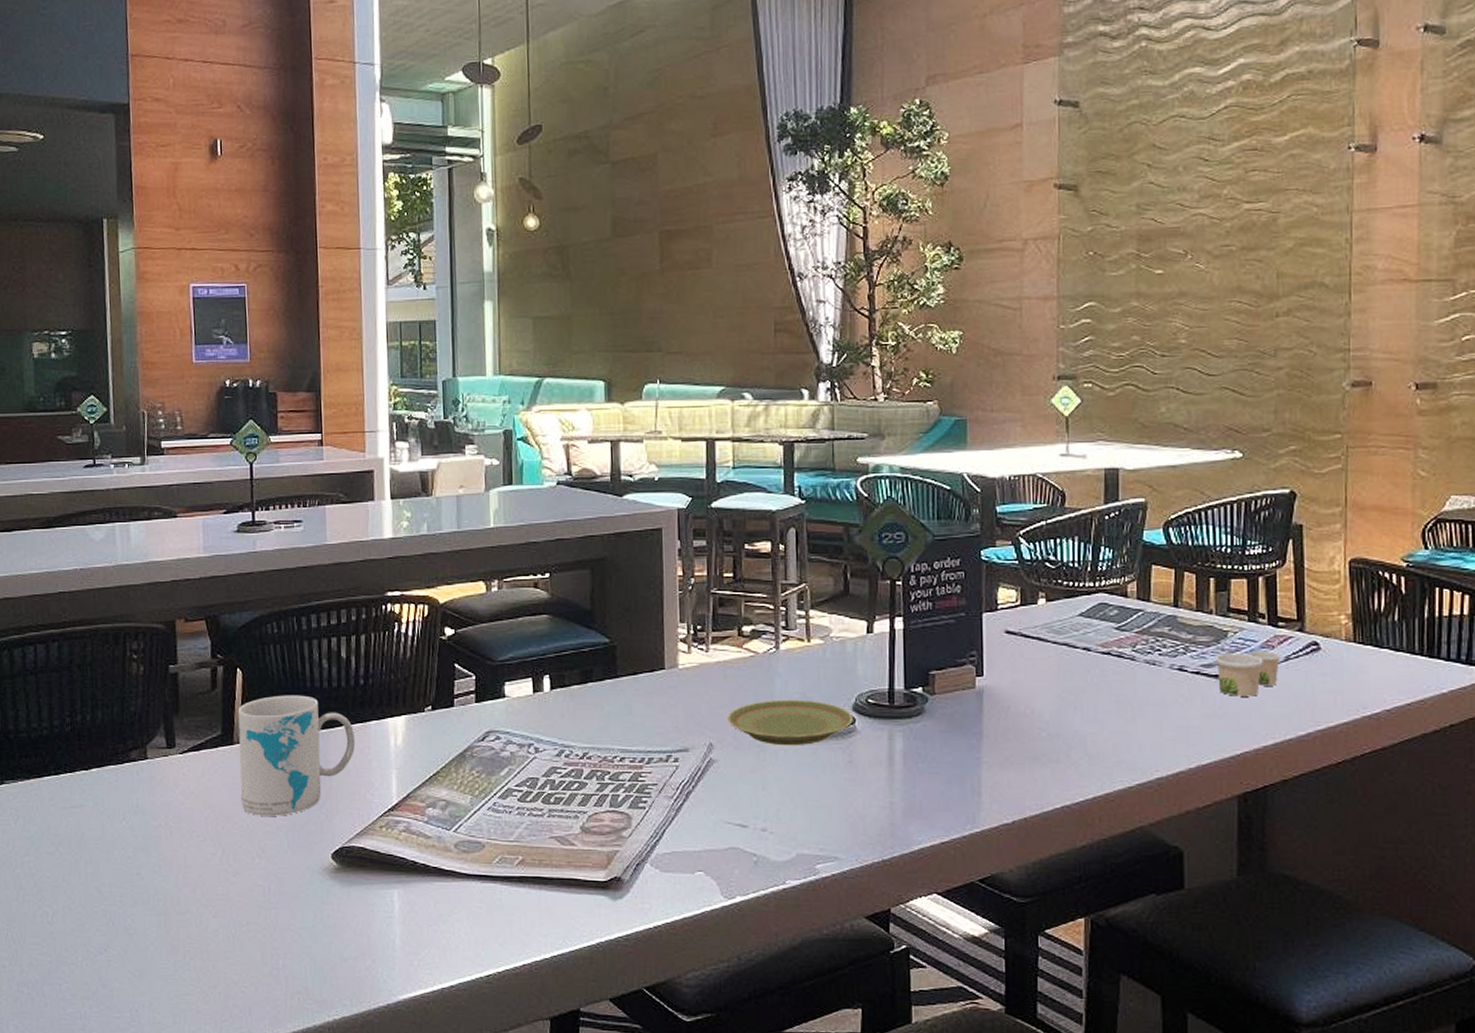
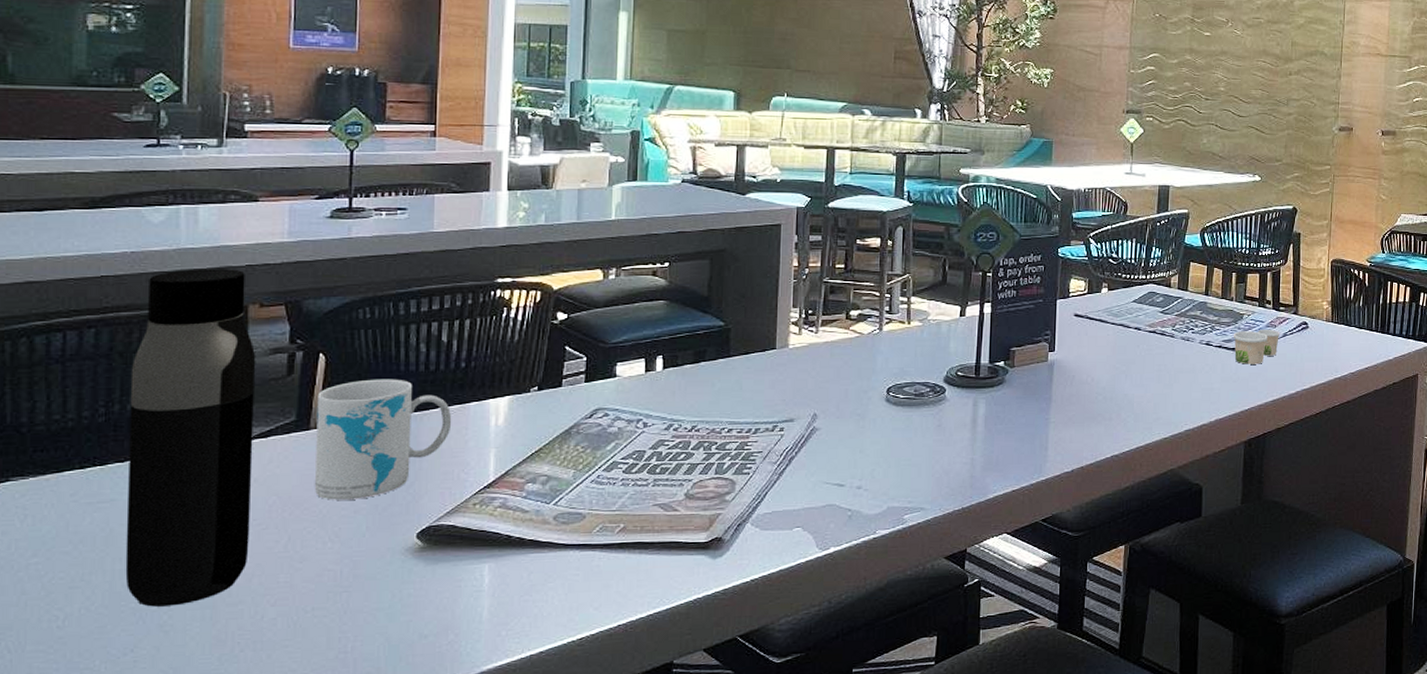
water bottle: none [87,584,192,910] -> present [125,269,255,607]
plate: present [727,699,853,746] -> none [832,374,944,414]

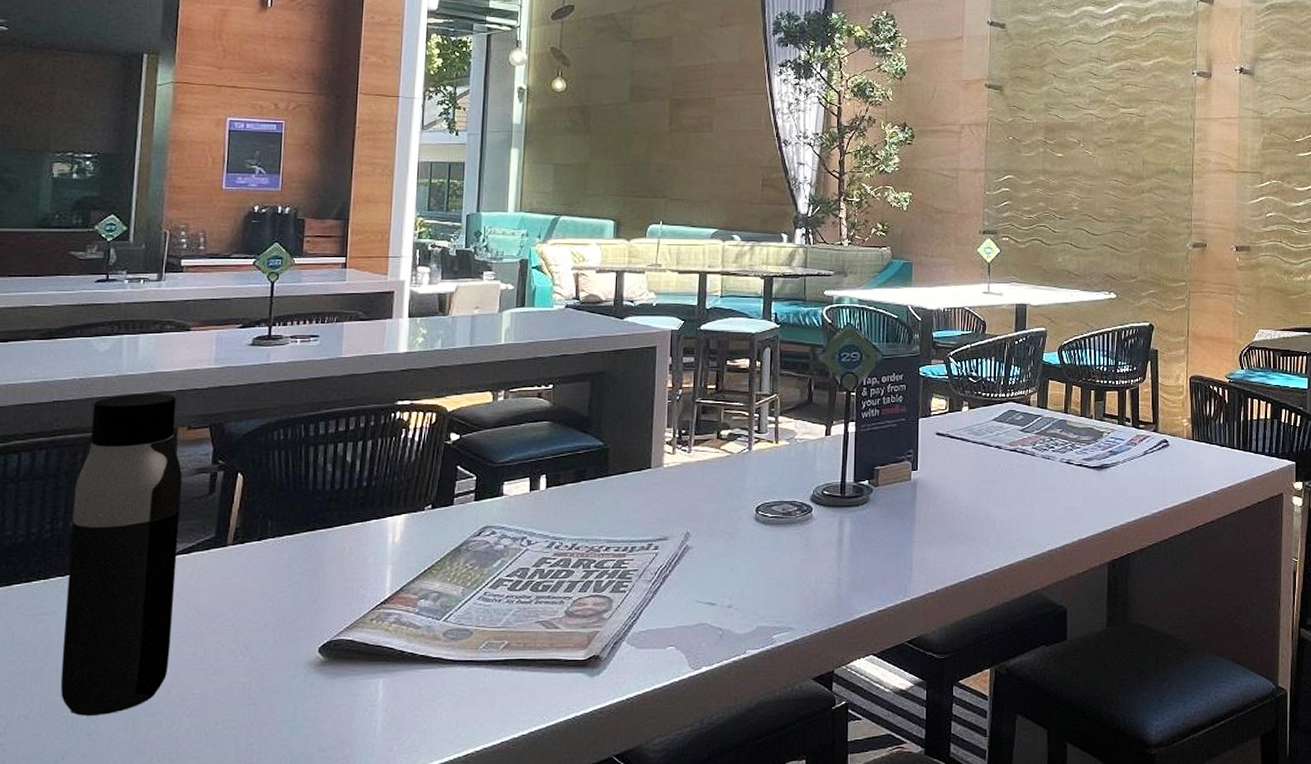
mug: present [314,379,452,500] -> none [229,497,354,614]
paper cup: present [1233,329,1281,364] -> none [1093,447,1141,483]

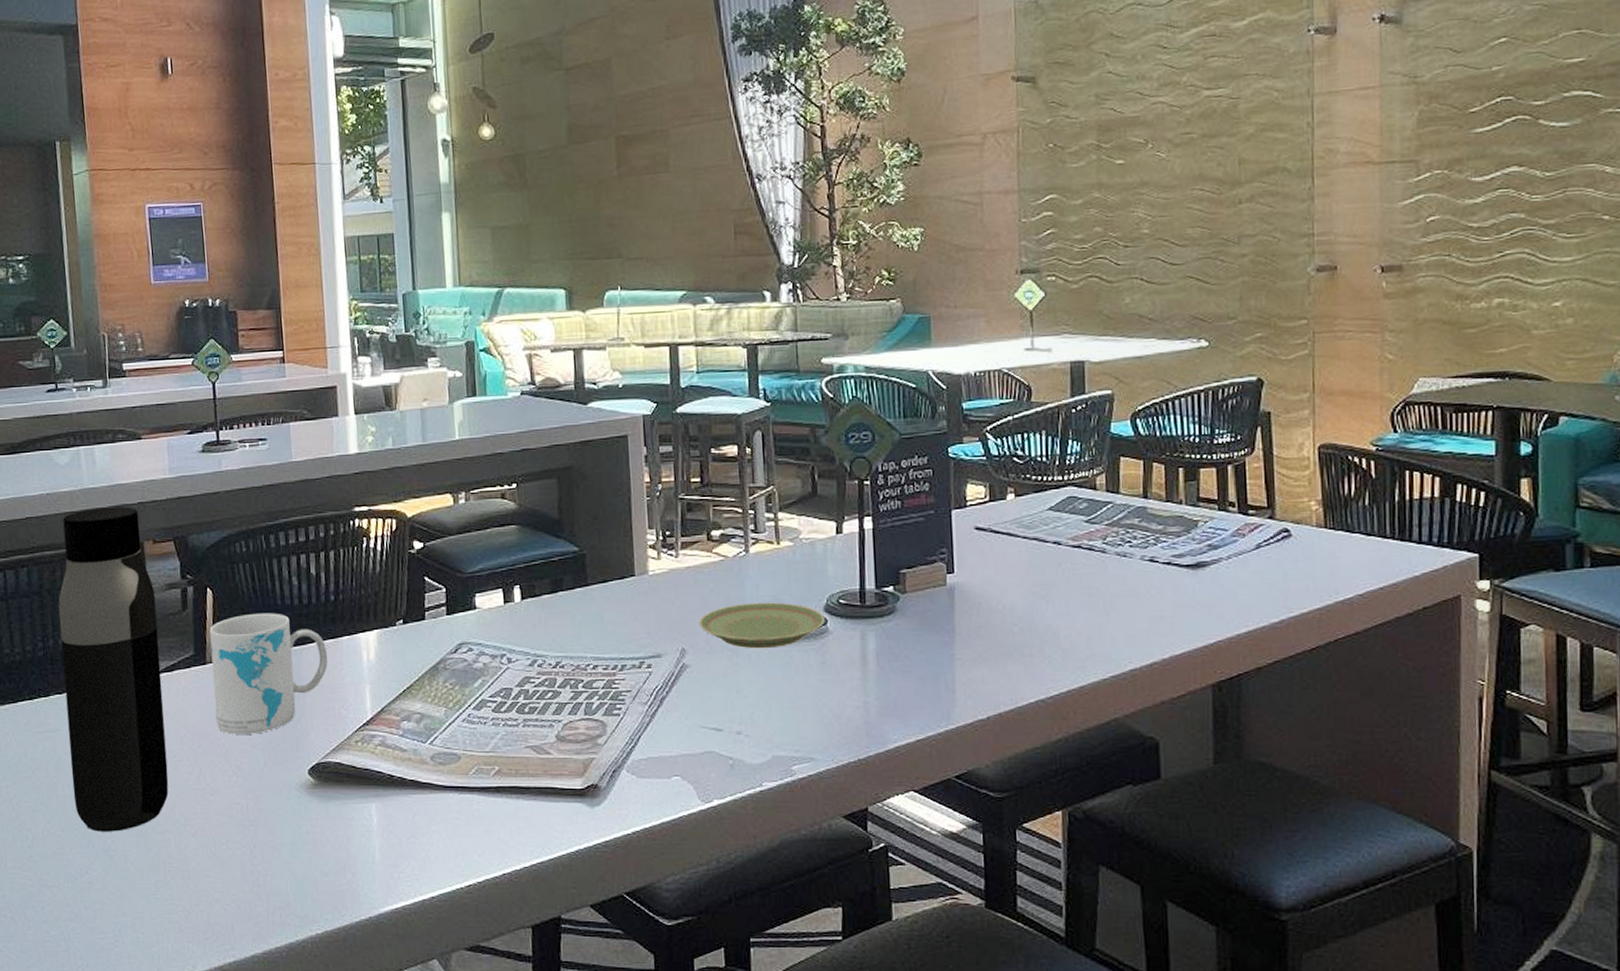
mug: none [229,497,354,614] -> present [209,613,328,734]
plate: none [704,492,810,533] -> present [699,602,825,649]

